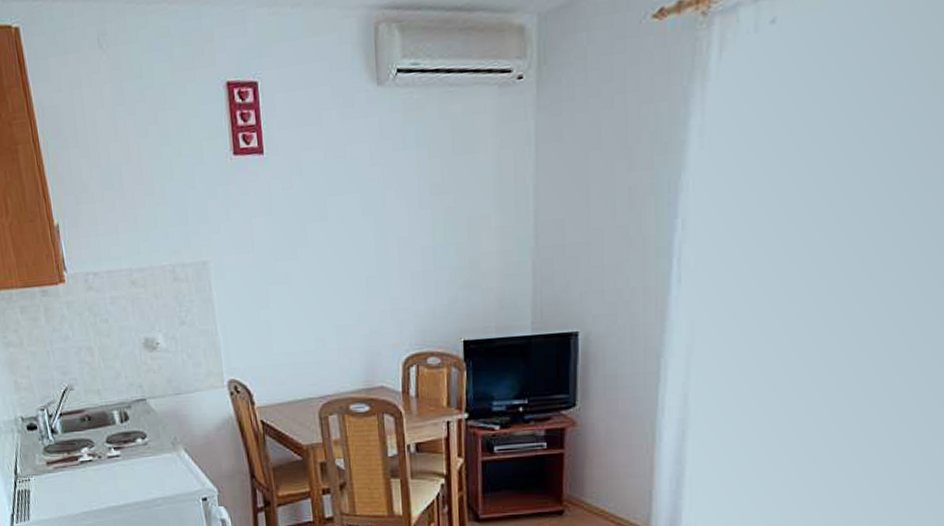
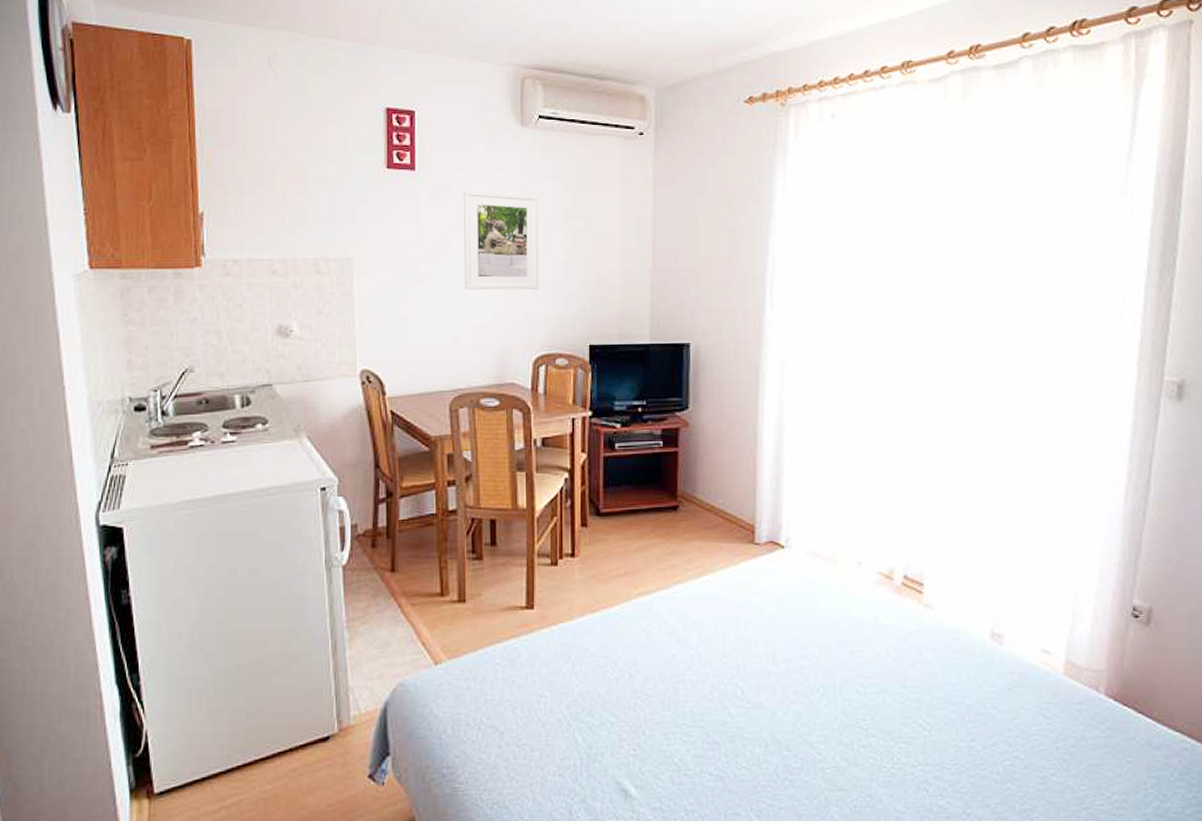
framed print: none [317,169,406,287] -> present [463,190,540,290]

